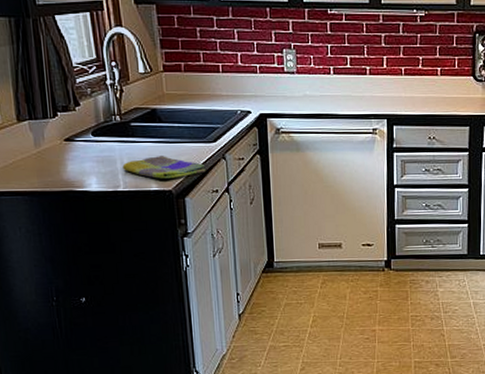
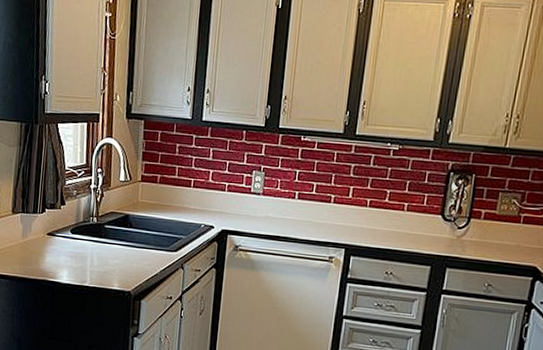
dish towel: present [122,155,206,179] -> none [91,257,164,281]

